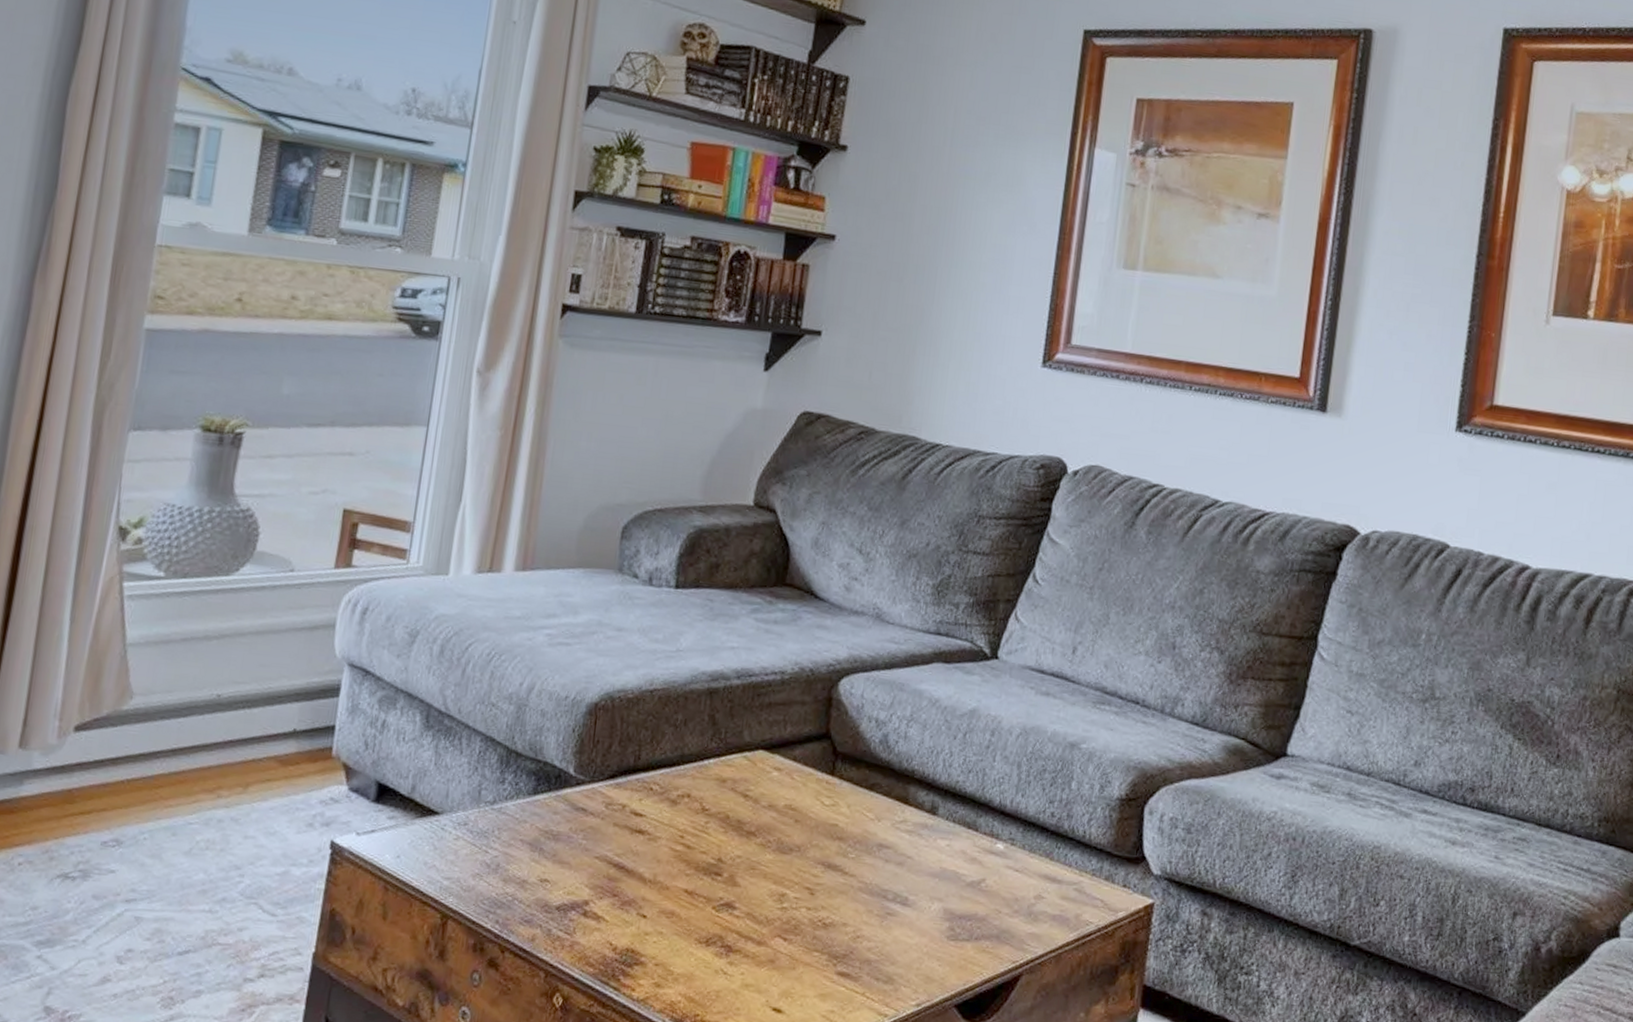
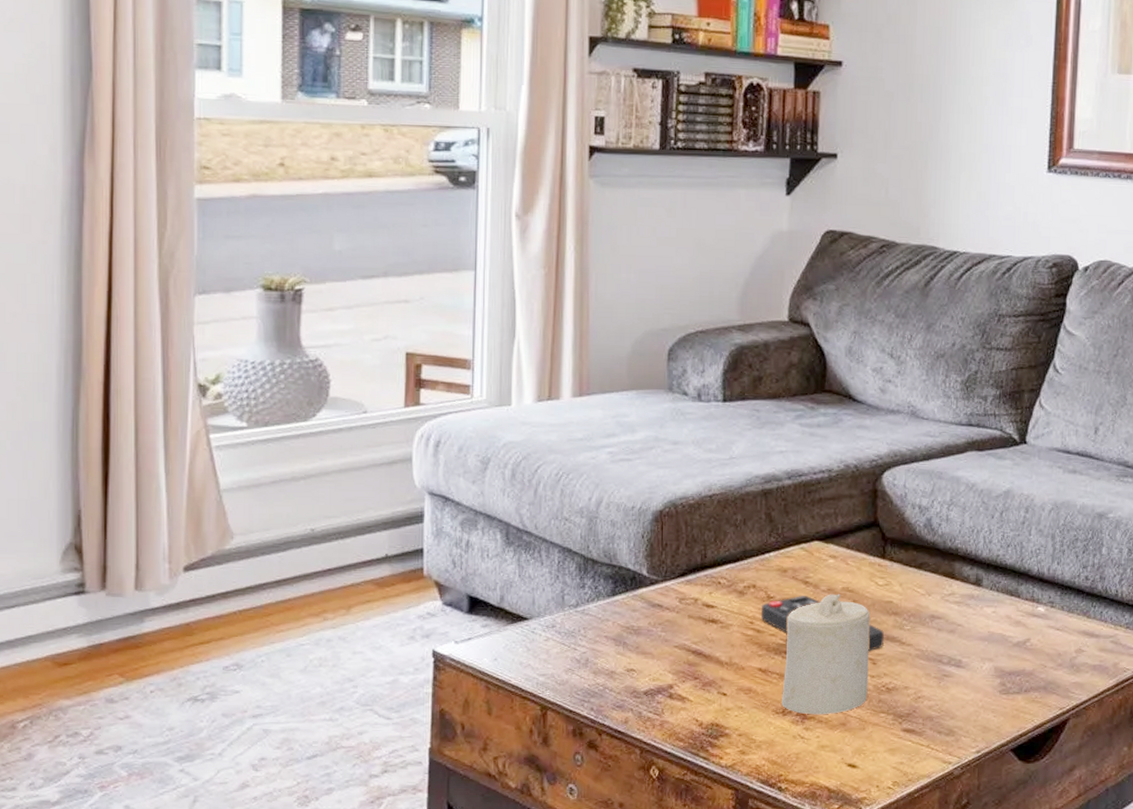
remote control: none [693,809,827,880] -> present [761,595,885,652]
candle: none [706,811,813,949] -> present [781,594,870,715]

